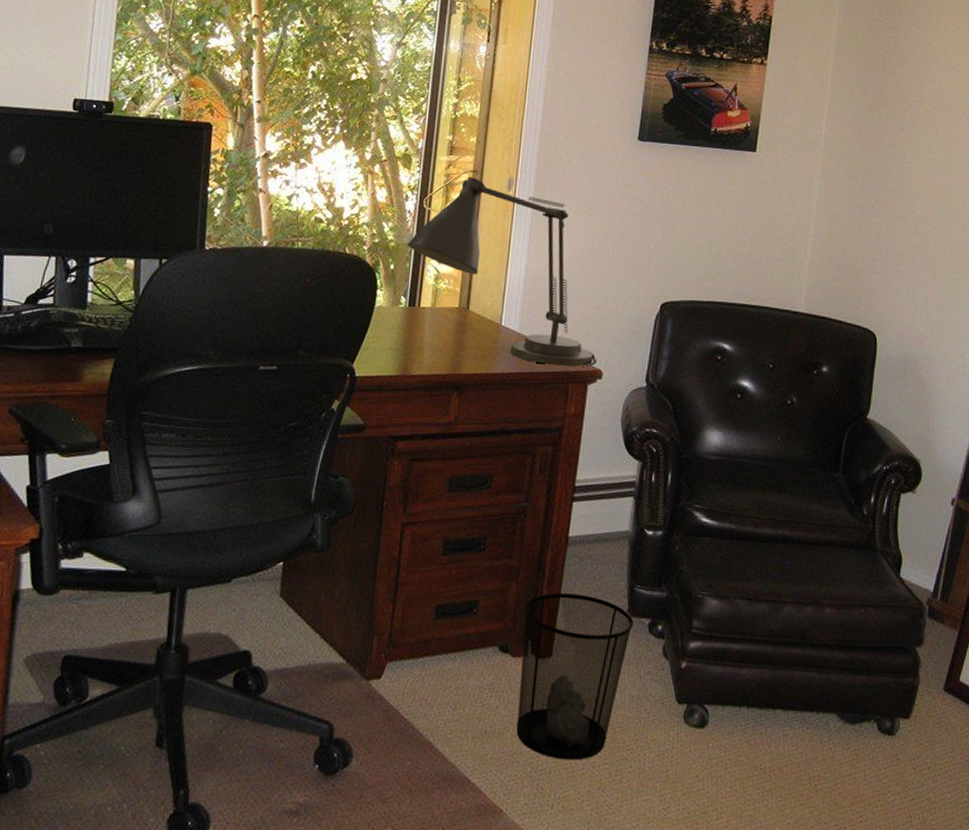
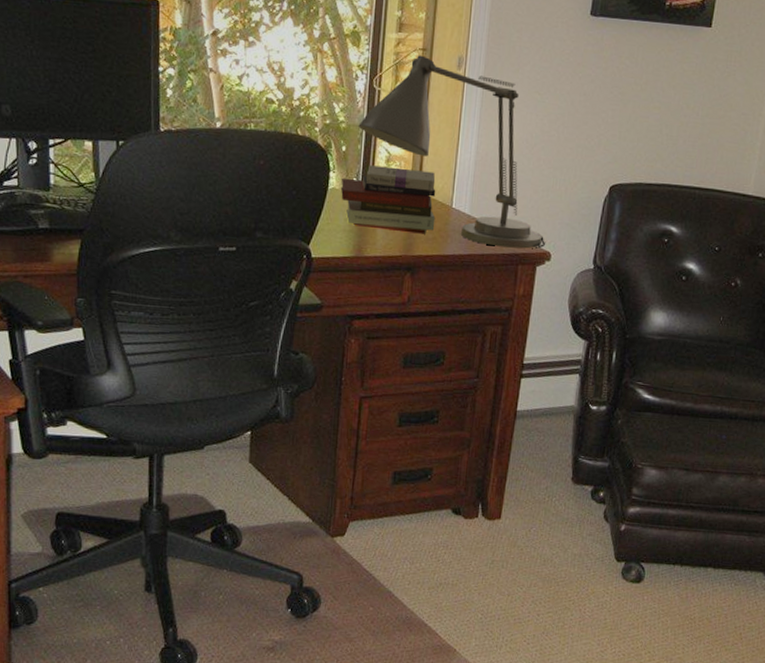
books: none [388,283,485,352] -> present [341,165,436,234]
waste bin: present [516,593,634,760] -> none [468,462,577,609]

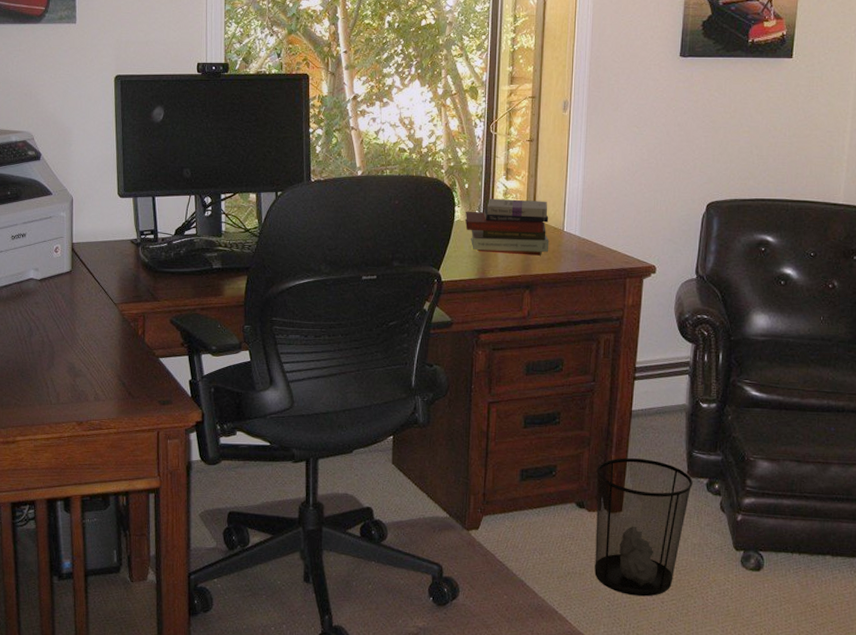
desk lamp: present [358,55,546,249] -> none [478,102,651,264]
waste bin: none [468,462,577,609] -> present [594,458,693,597]

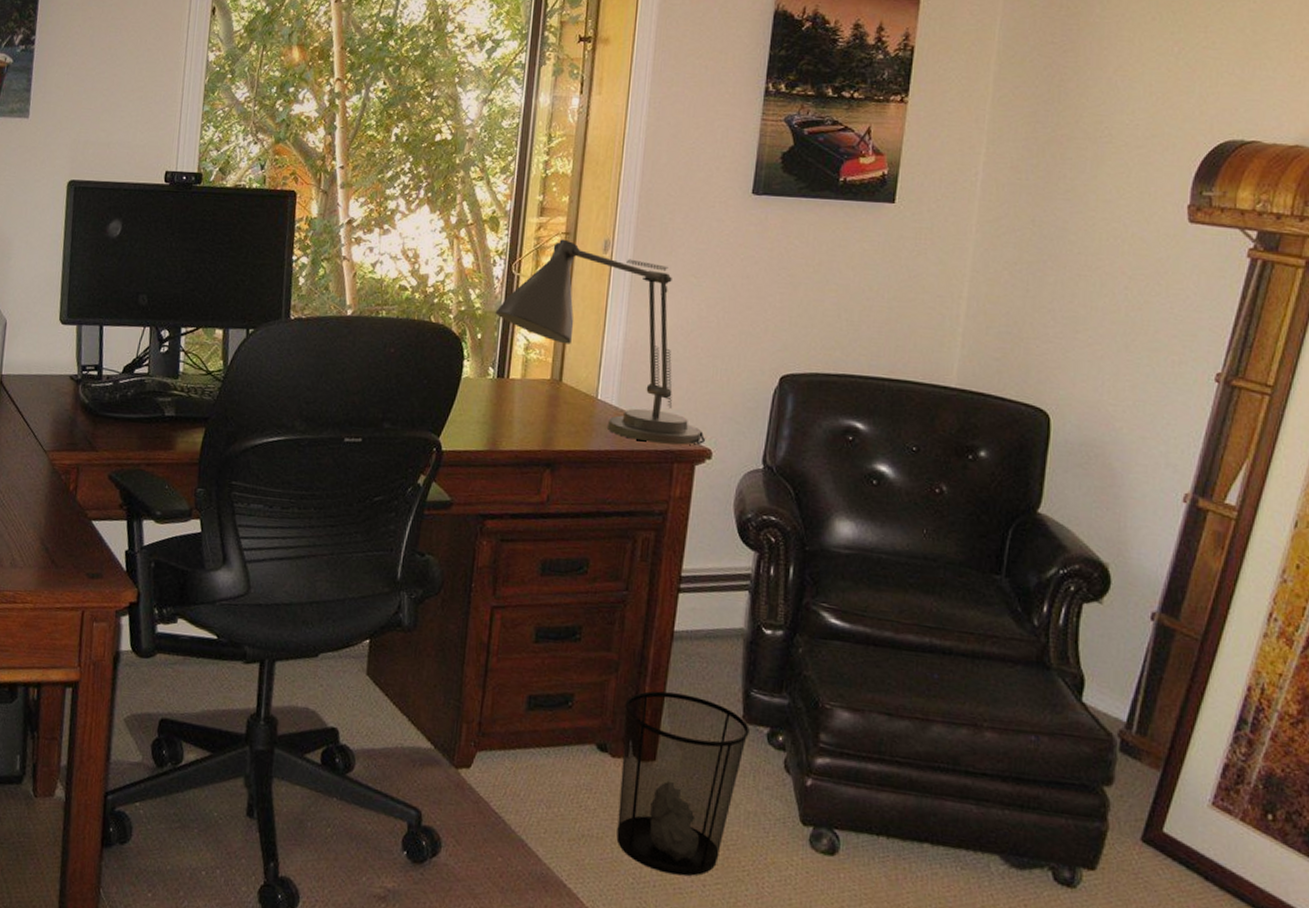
books: present [465,199,549,256] -> none [475,353,580,427]
desk lamp: none [478,102,651,264] -> present [495,239,706,445]

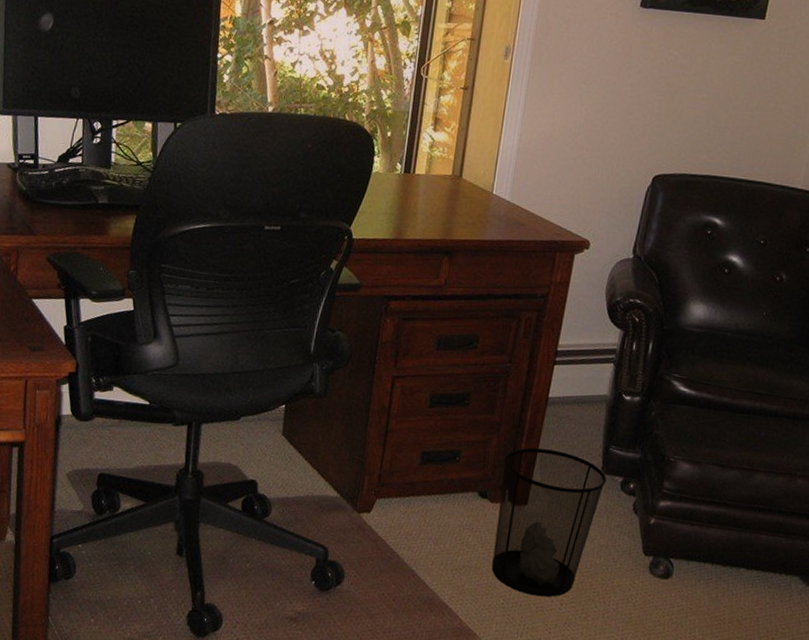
desk lamp: present [495,239,706,445] -> none [404,44,586,237]

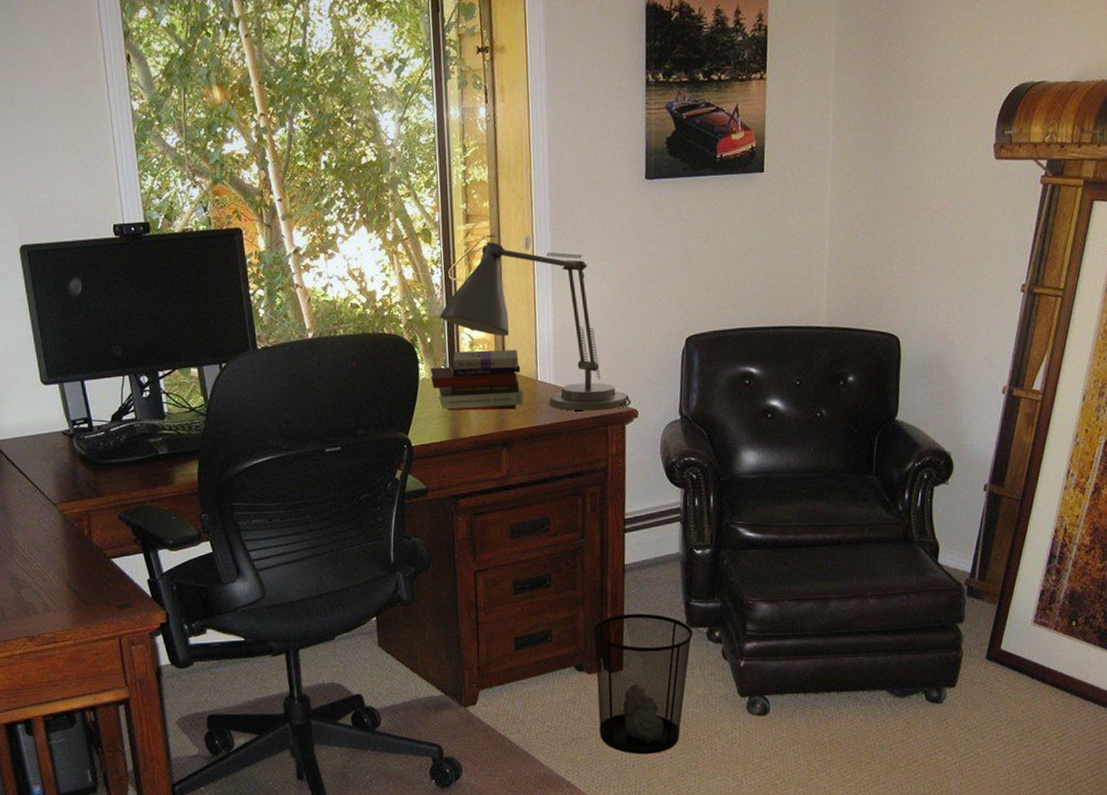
books: none [384,150,478,219] -> present [431,349,524,411]
desk lamp: none [404,44,586,237] -> present [439,241,632,412]

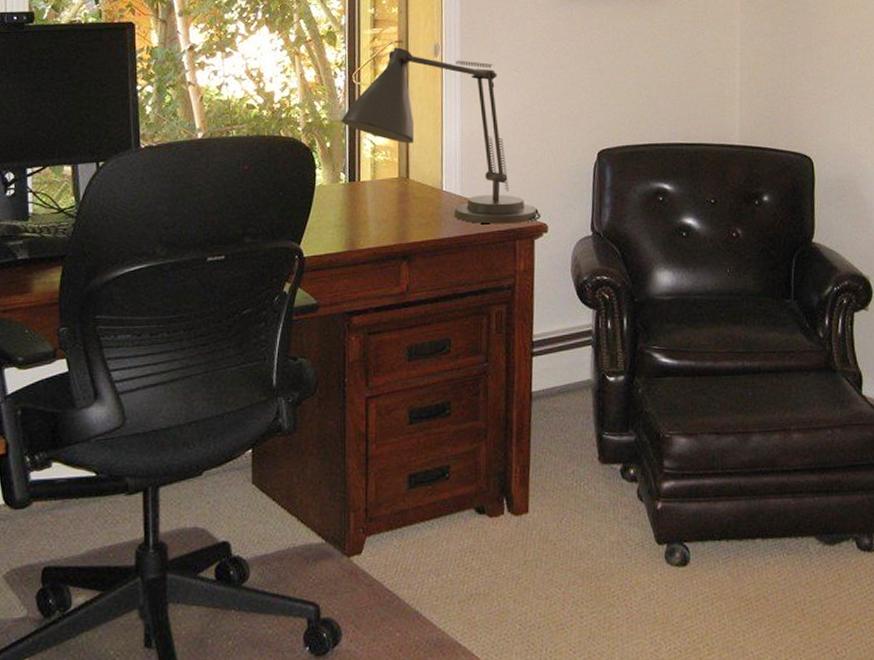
books: present [431,349,524,411] -> none [329,157,427,221]
waste bin: present [593,613,693,755] -> none [496,447,605,614]

